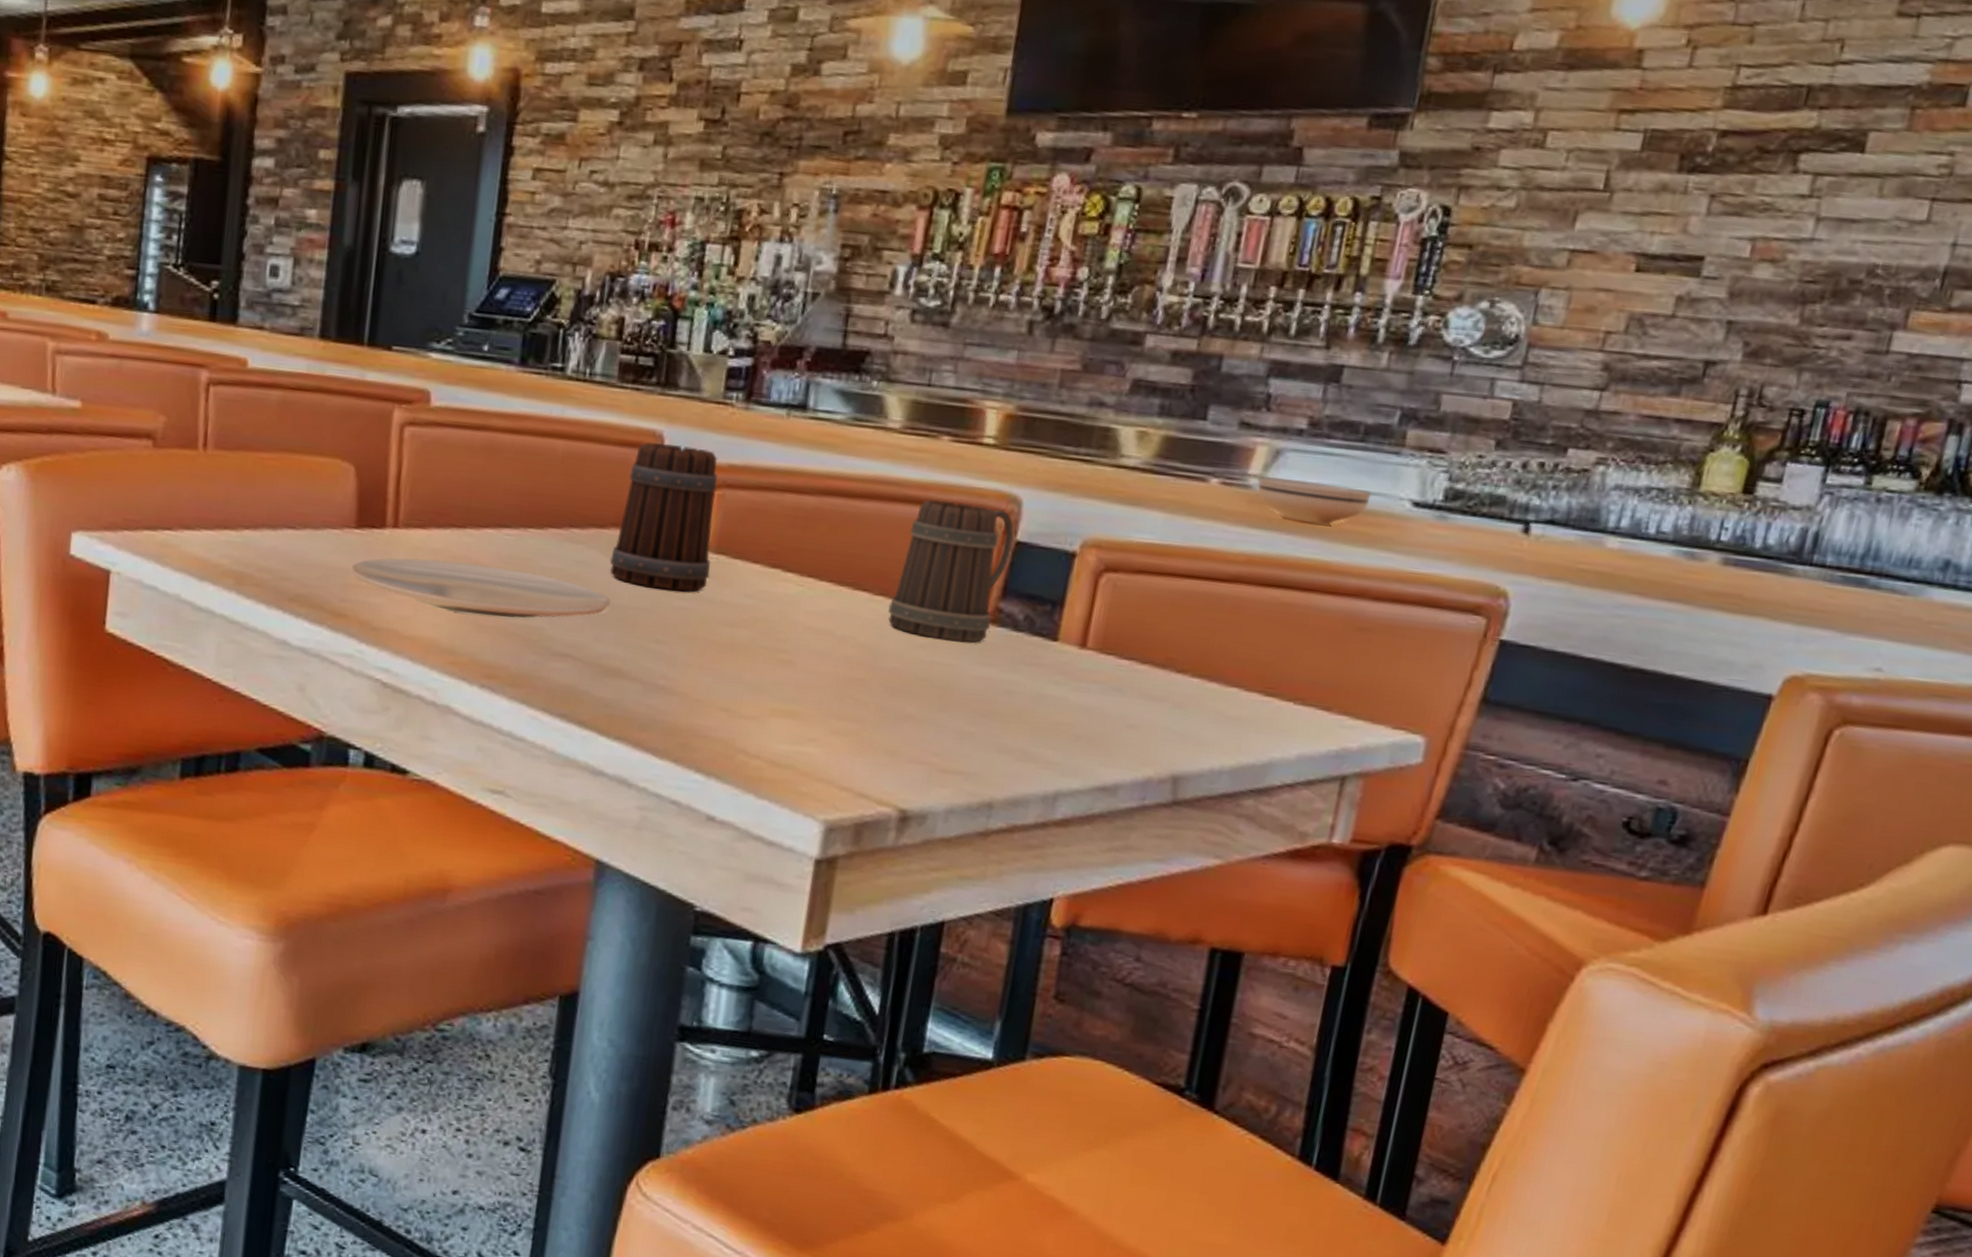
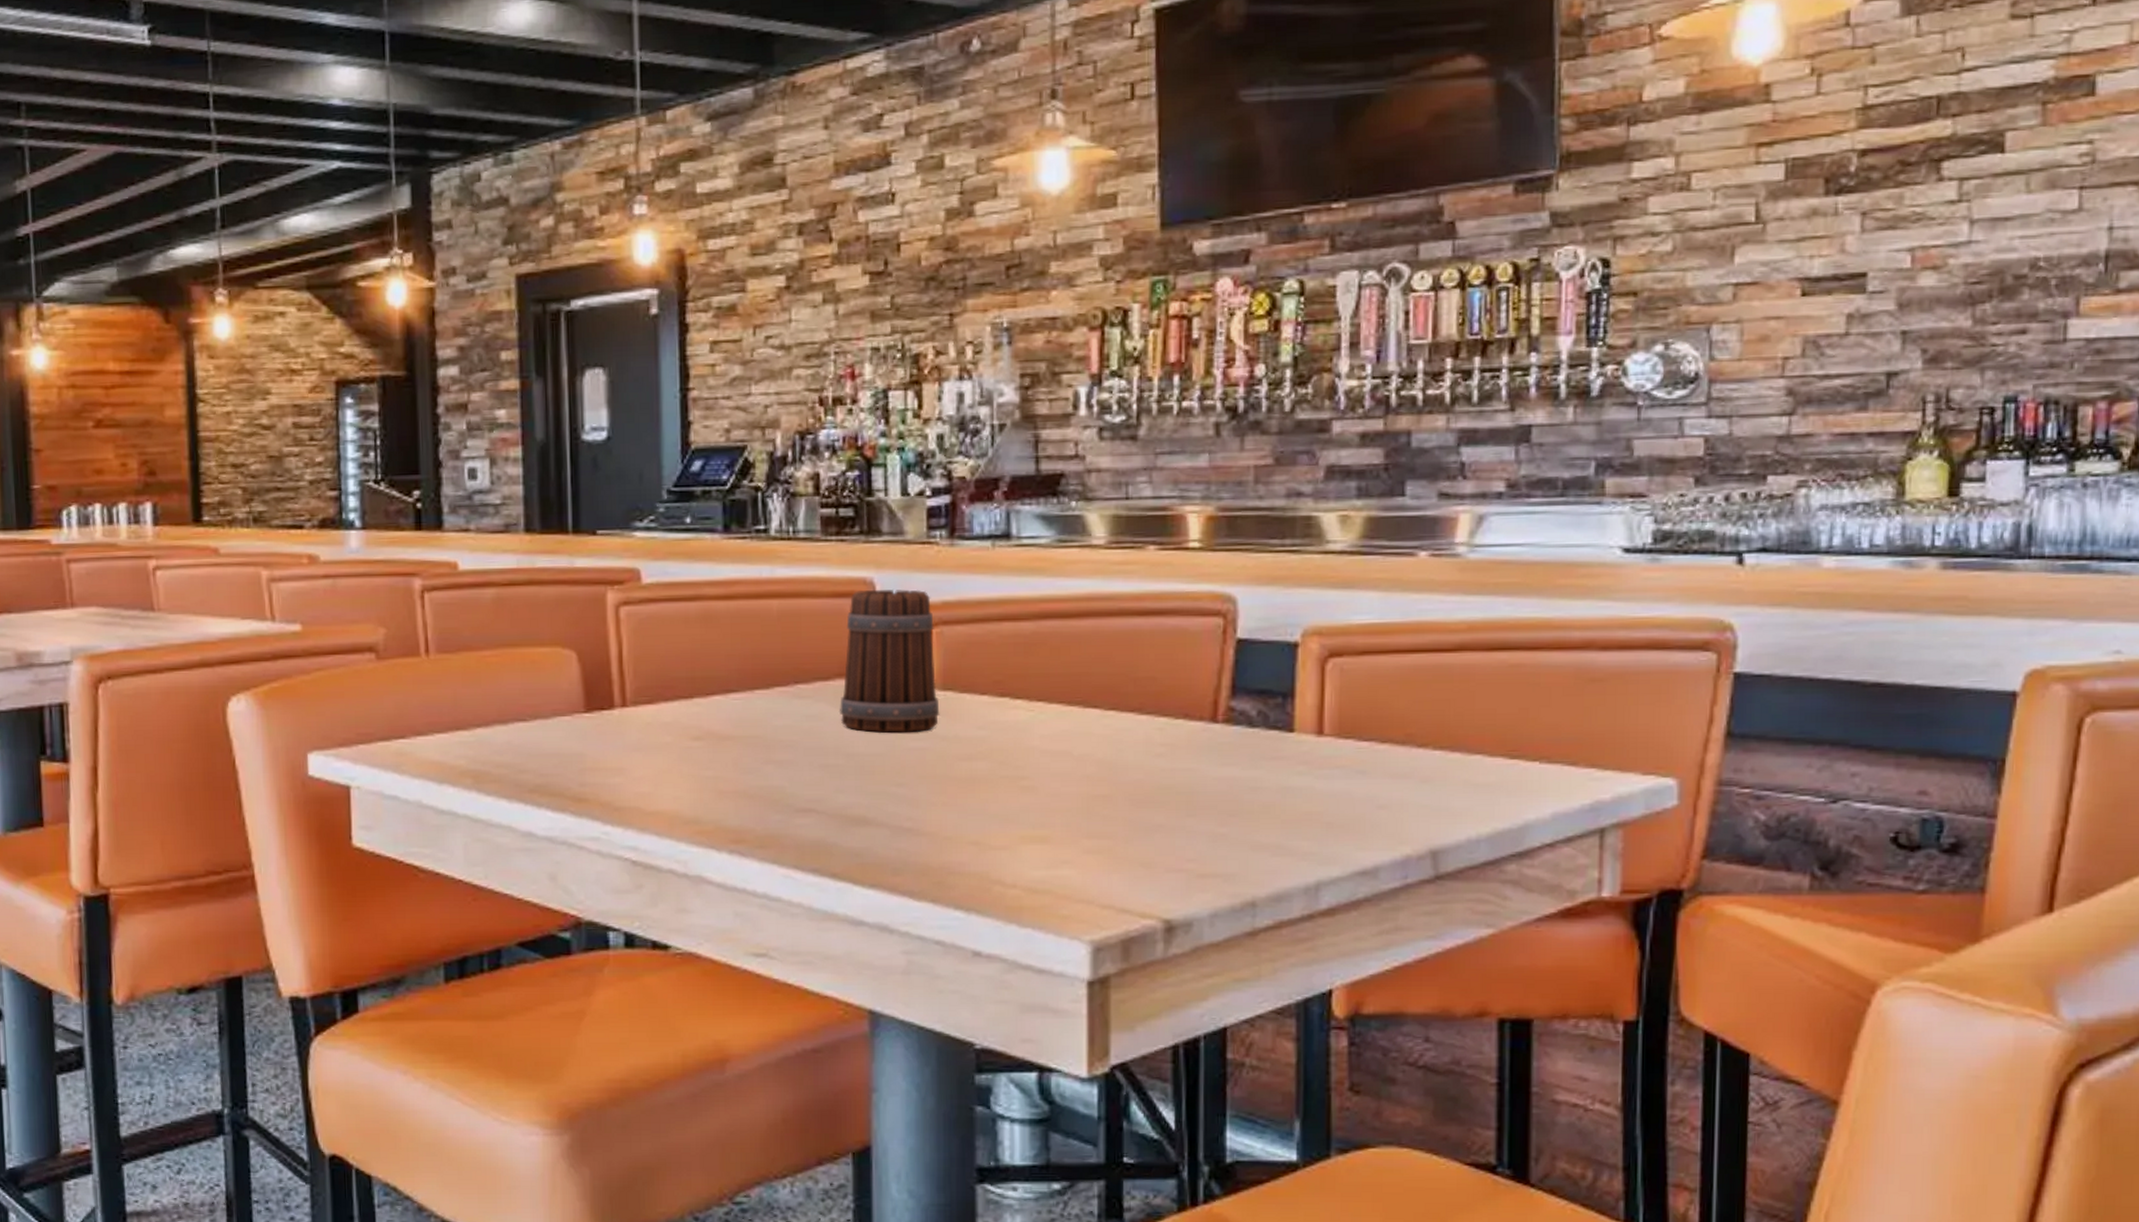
plate: present [351,557,610,618] -> none [586,731,845,782]
beer mug: present [888,499,1014,644] -> none [1122,608,1234,747]
bowl: present [1257,476,1372,525] -> none [1467,541,1580,583]

